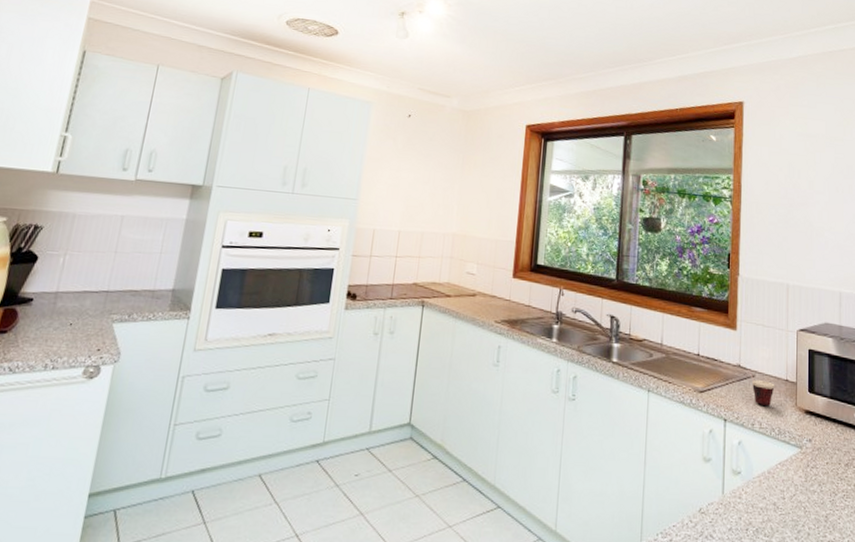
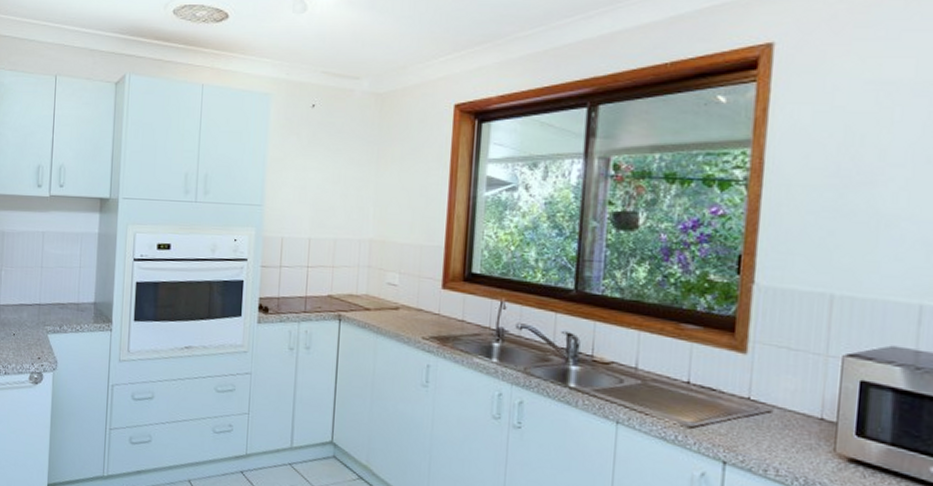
cup: present [735,362,775,406] -> none [743,394,802,450]

